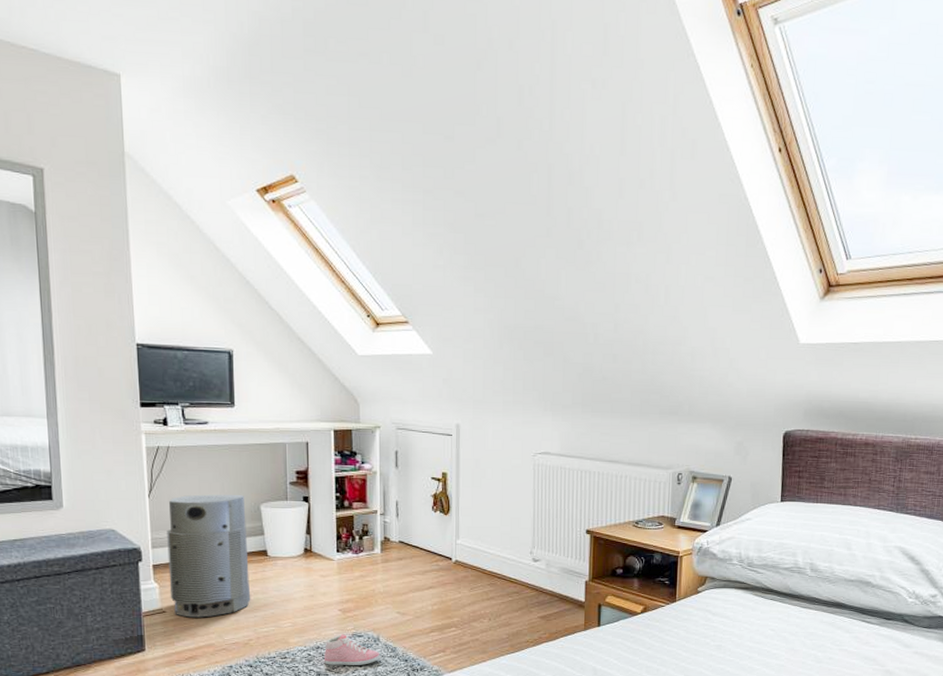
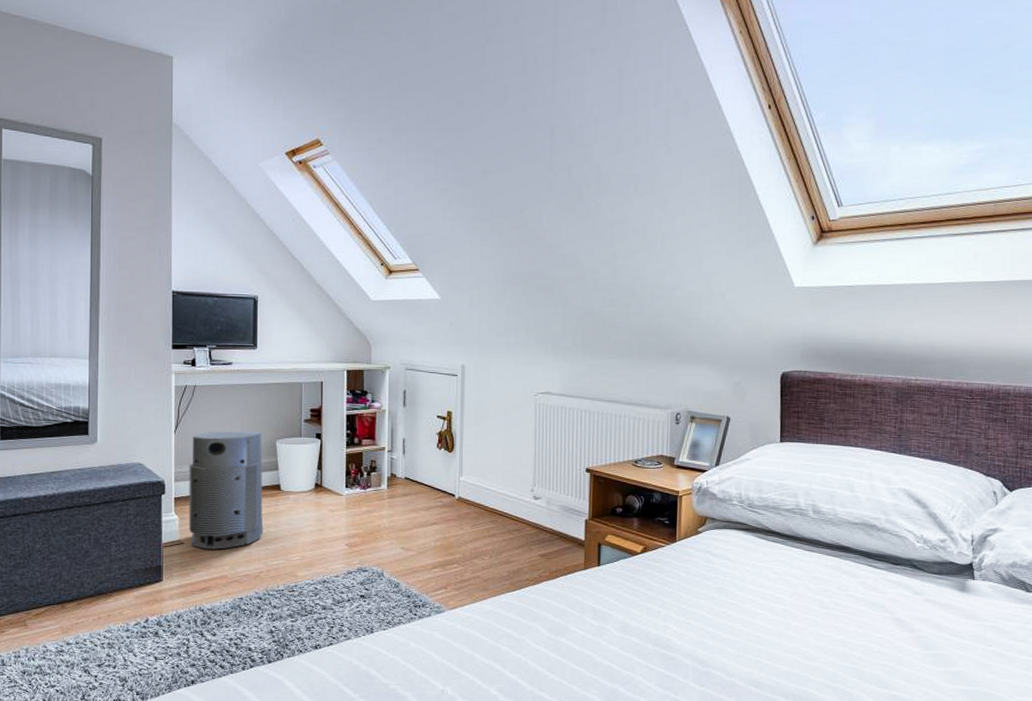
sneaker: present [323,634,381,665] -> none [329,568,384,600]

